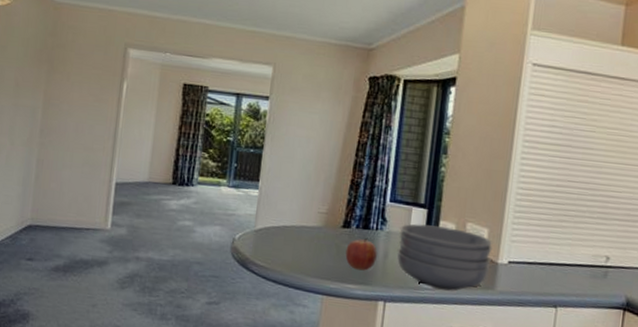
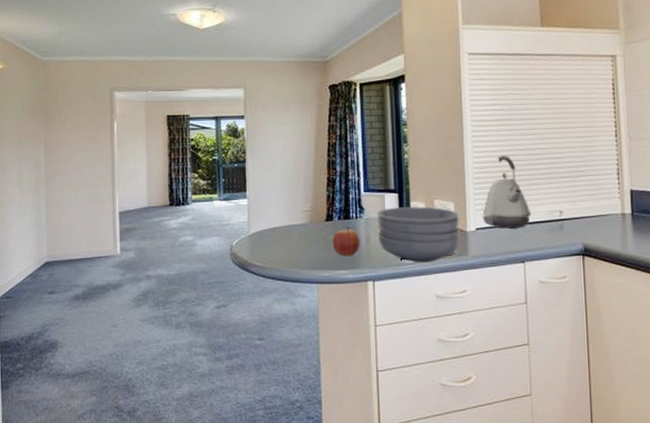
kettle: none [518,185,574,269] -> present [481,156,532,229]

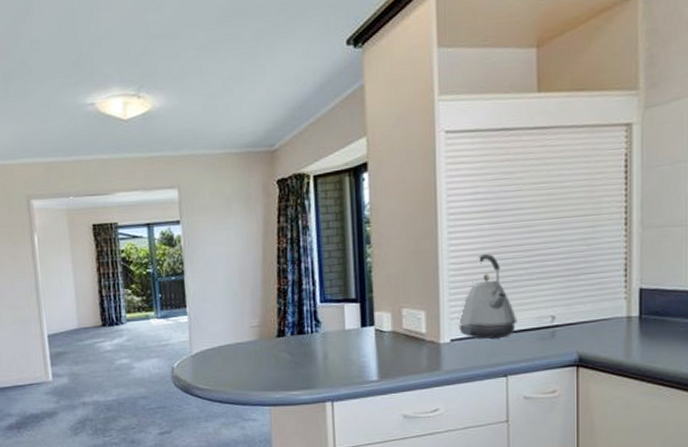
fruit: present [332,226,360,257] -> none [285,342,317,376]
bowl: present [376,206,461,263] -> none [335,317,433,380]

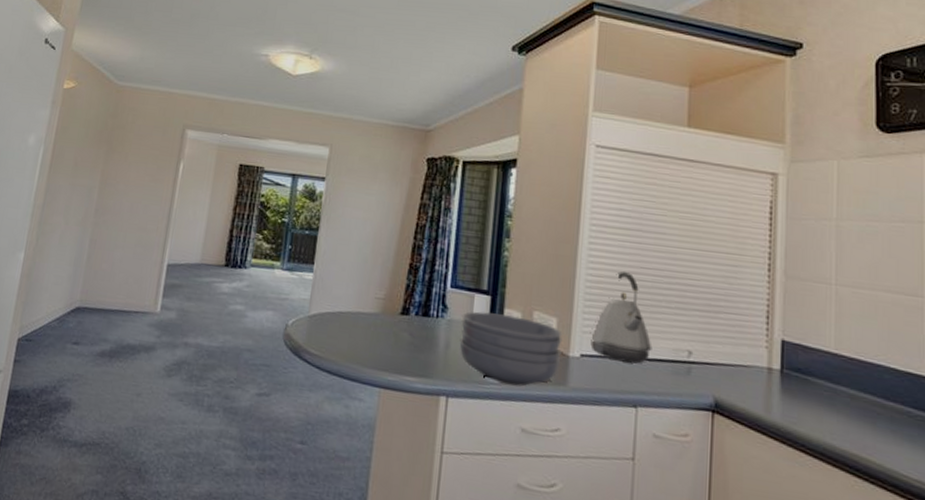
bowl: none [335,317,433,380] -> present [459,311,563,387]

